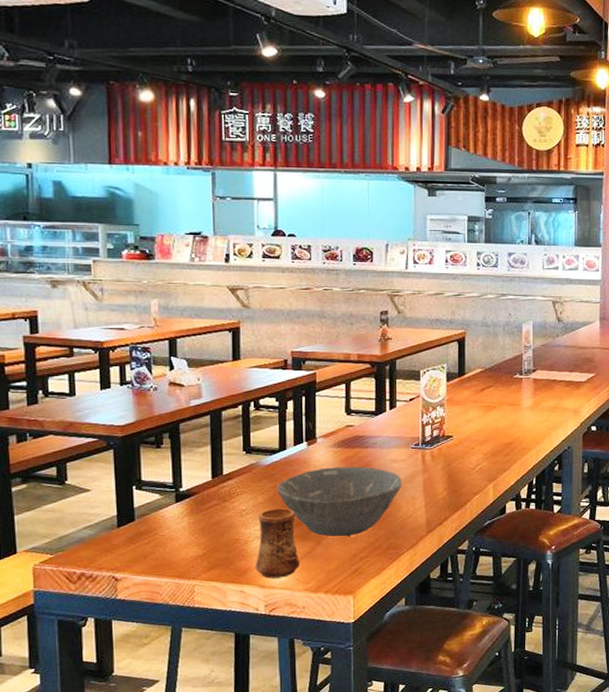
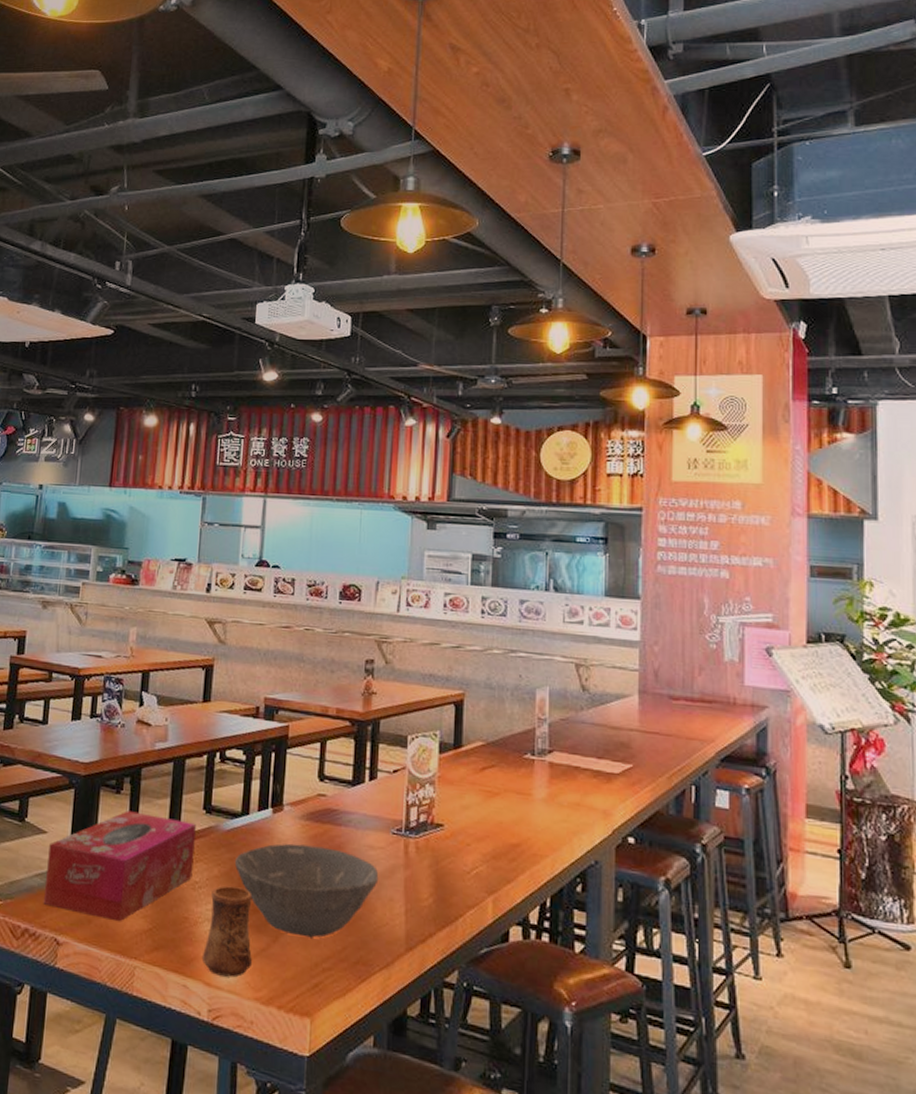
tissue box: none [94,461,239,553] -> present [43,810,196,922]

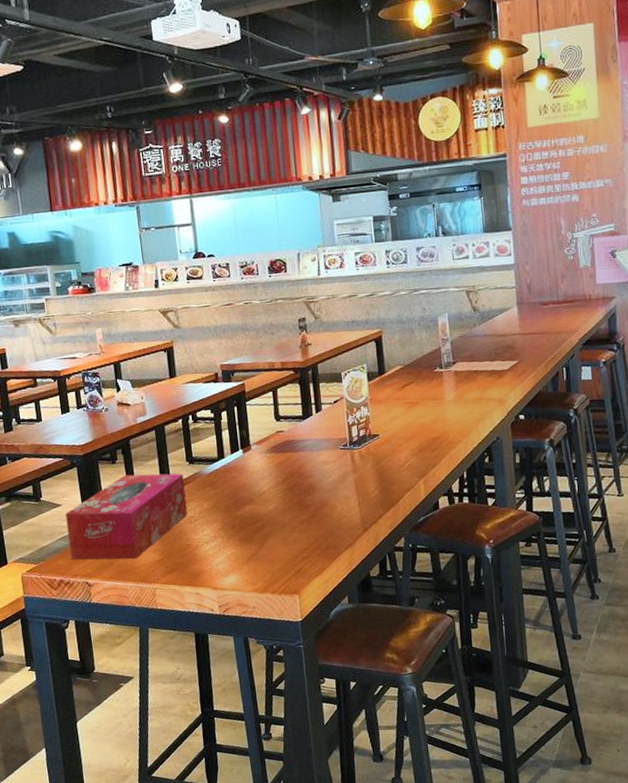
cup: present [201,885,253,977] -> none [205,513,247,581]
bowl: present [234,843,379,938] -> none [219,470,335,539]

